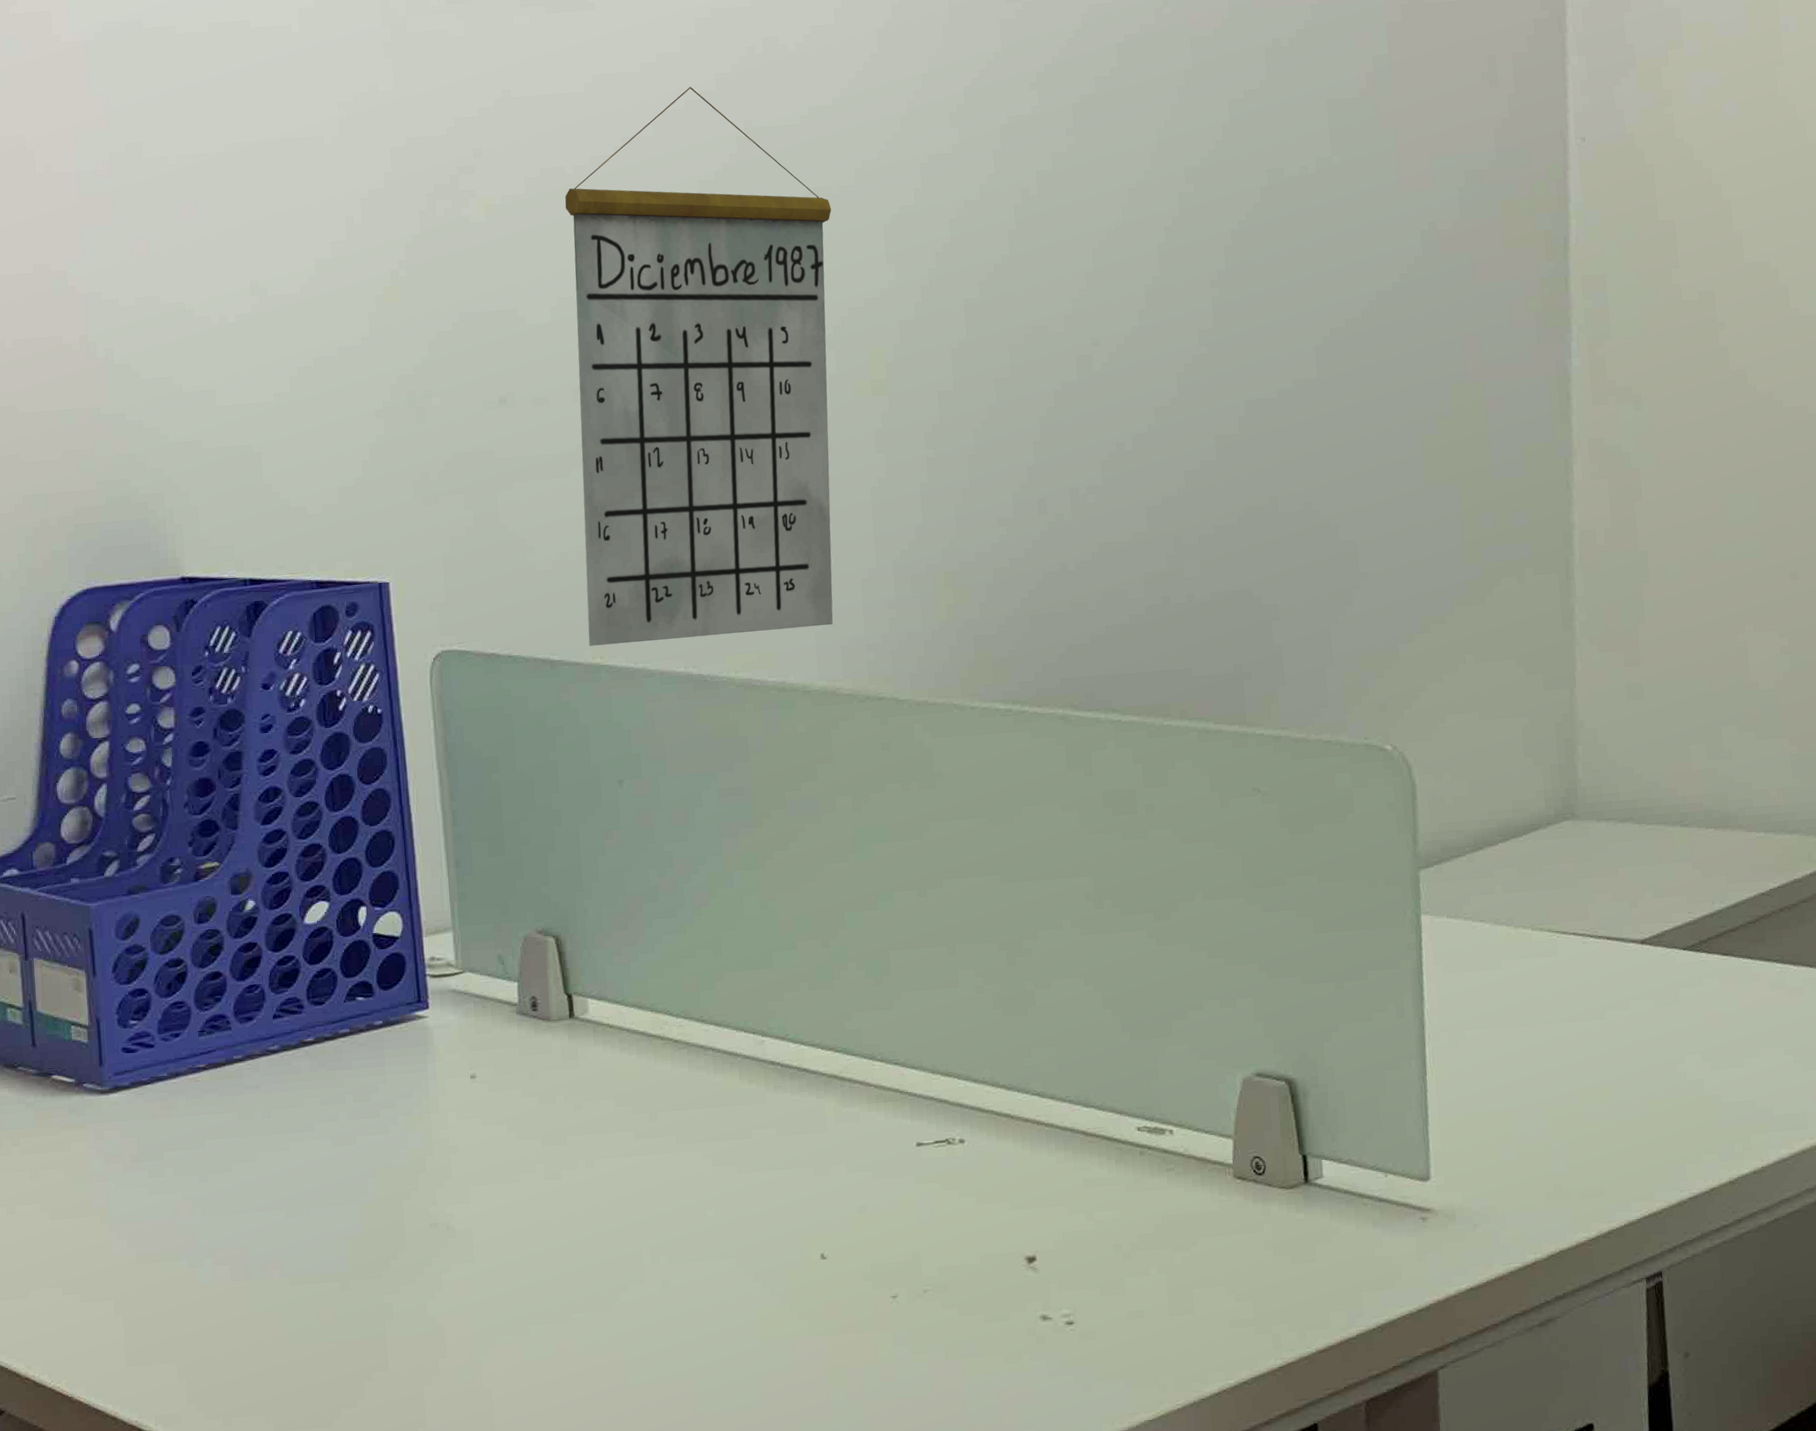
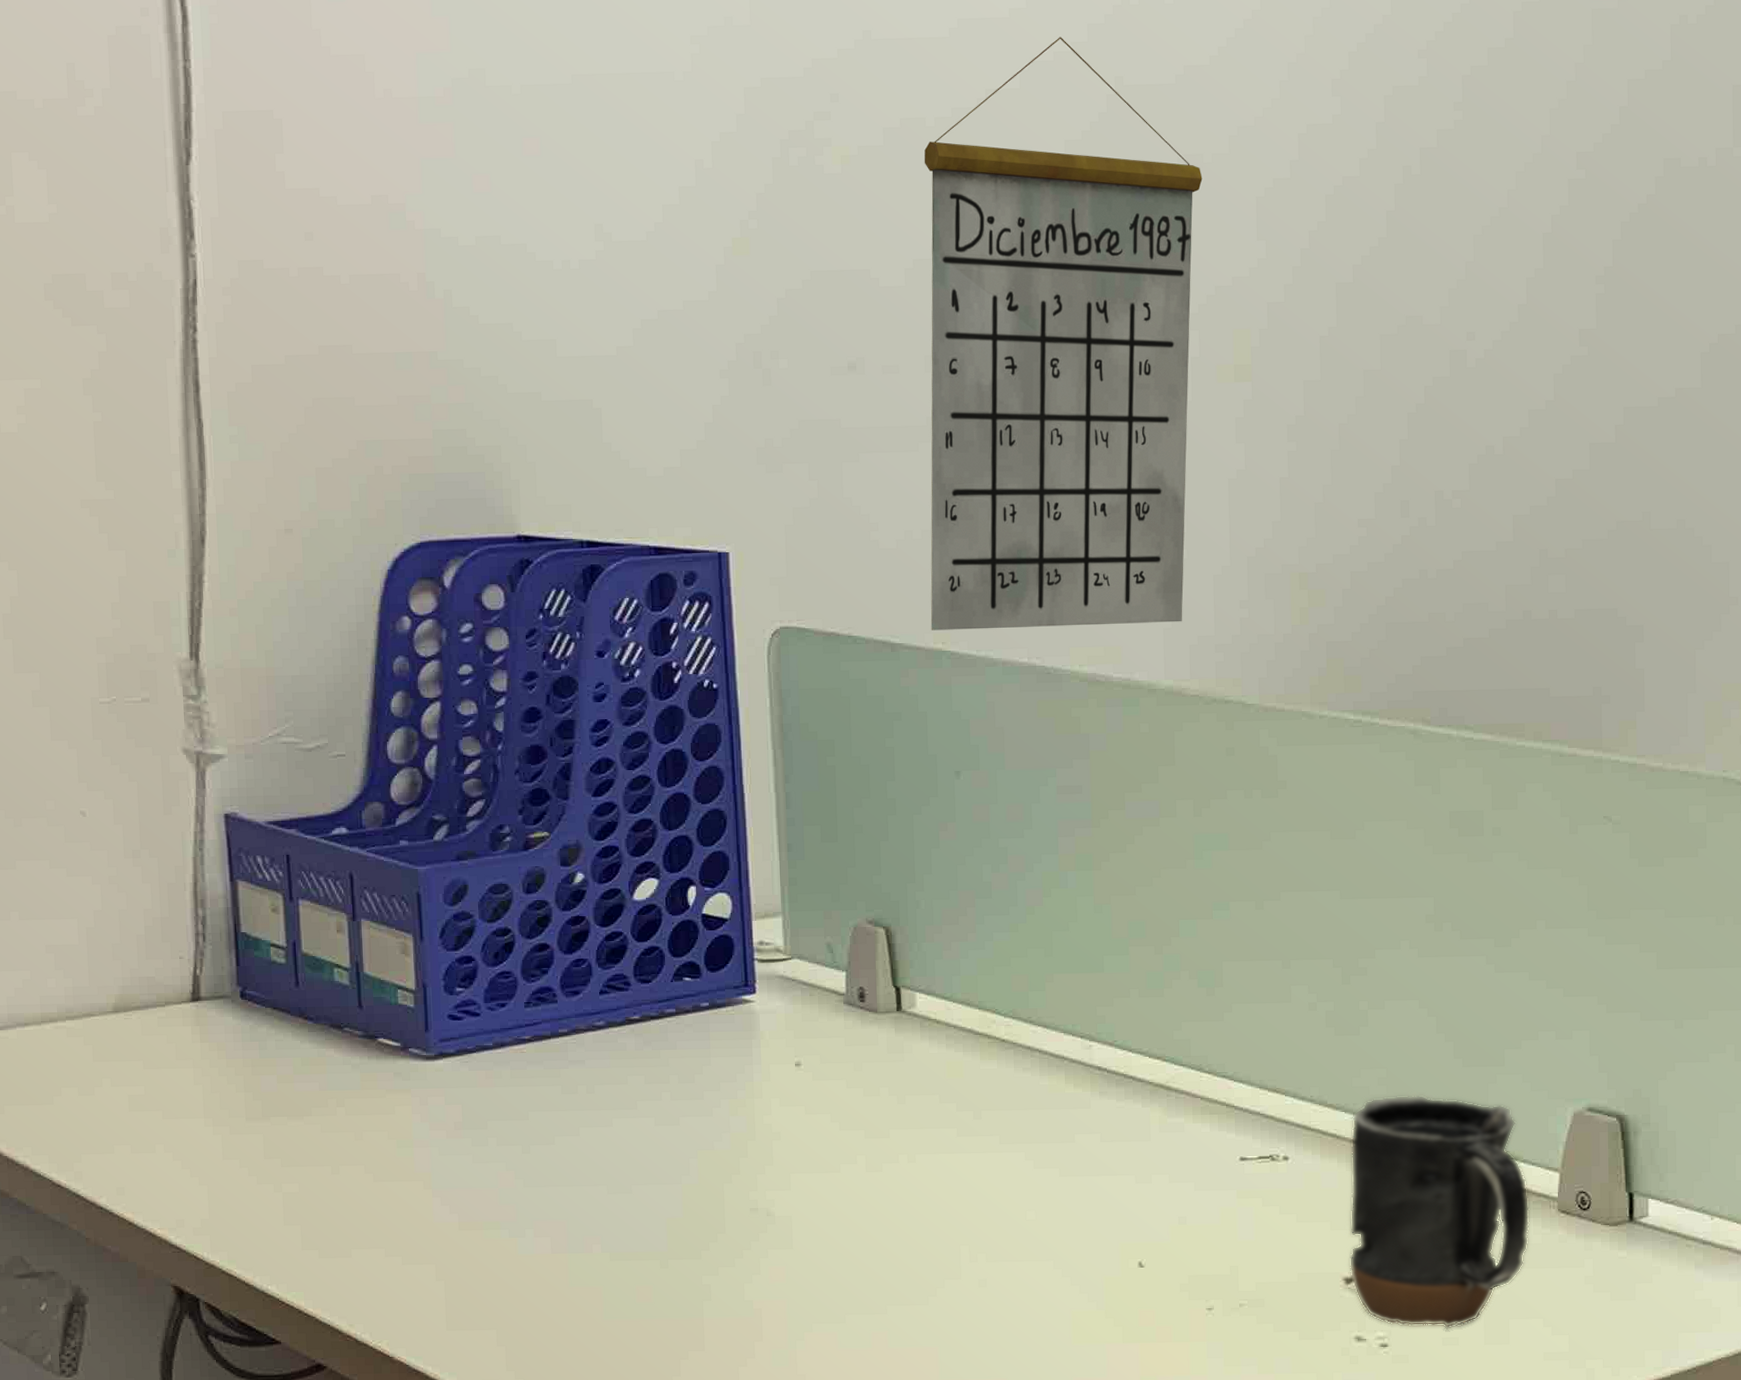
mug: none [1024,1070,1207,1302] -> present [1349,1095,1530,1329]

